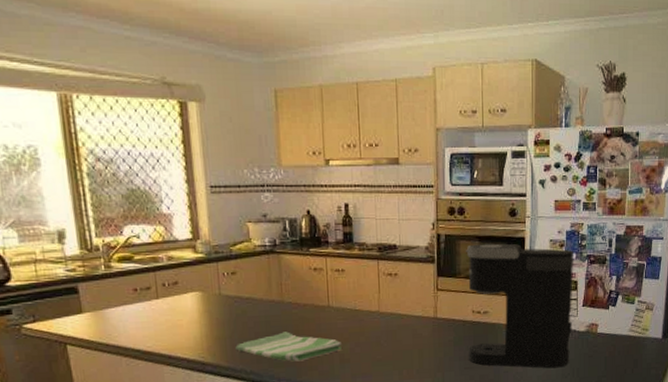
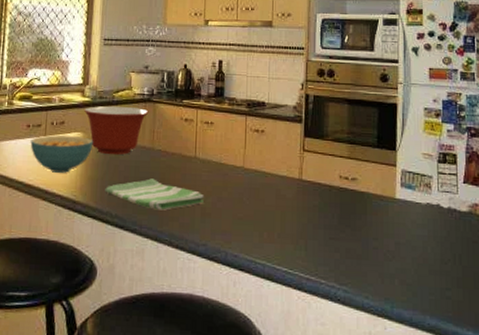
cereal bowl: none [141,296,216,336] -> present [30,135,94,173]
mixing bowl: none [199,260,274,313] -> present [84,106,149,155]
coffee maker: present [466,243,574,369] -> none [334,107,452,251]

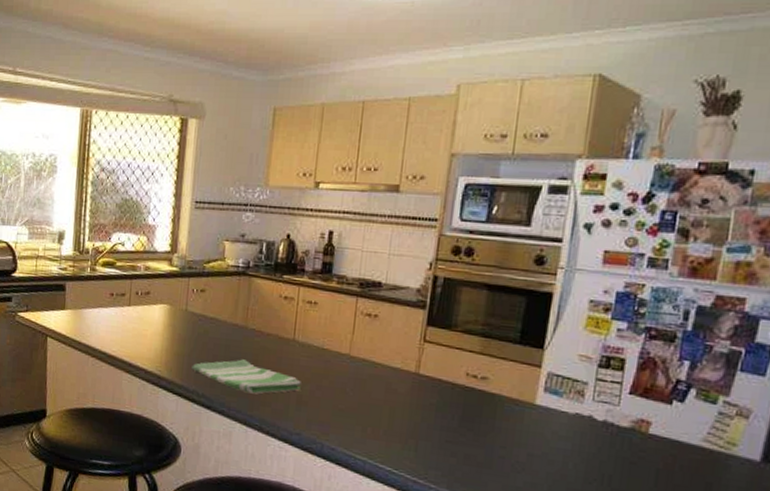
cereal bowl: present [30,135,94,173] -> none [113,305,181,347]
mixing bowl: present [84,106,149,155] -> none [171,277,243,332]

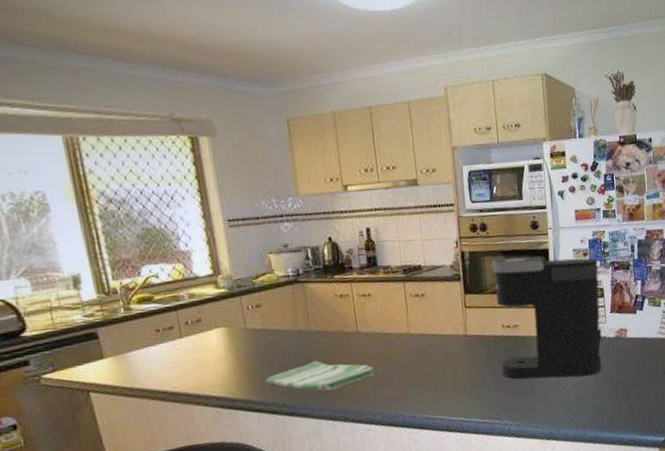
coffee maker: none [453,293,626,469] -> present [491,256,602,379]

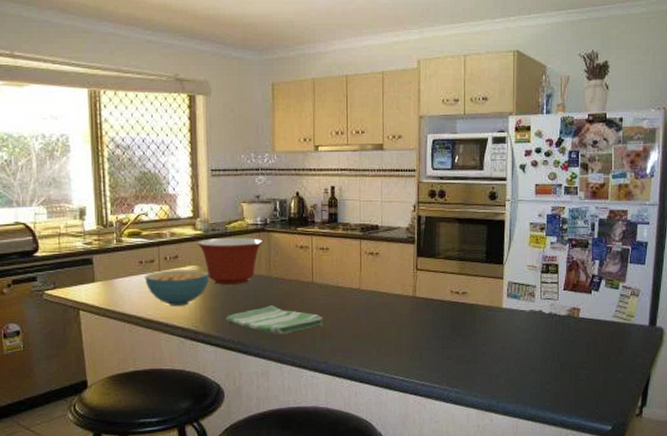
cereal bowl: none [164,331,242,375] -> present [145,270,210,306]
mixing bowl: none [222,291,298,346] -> present [197,238,264,286]
coffee maker: present [491,256,602,379] -> none [446,226,555,352]

